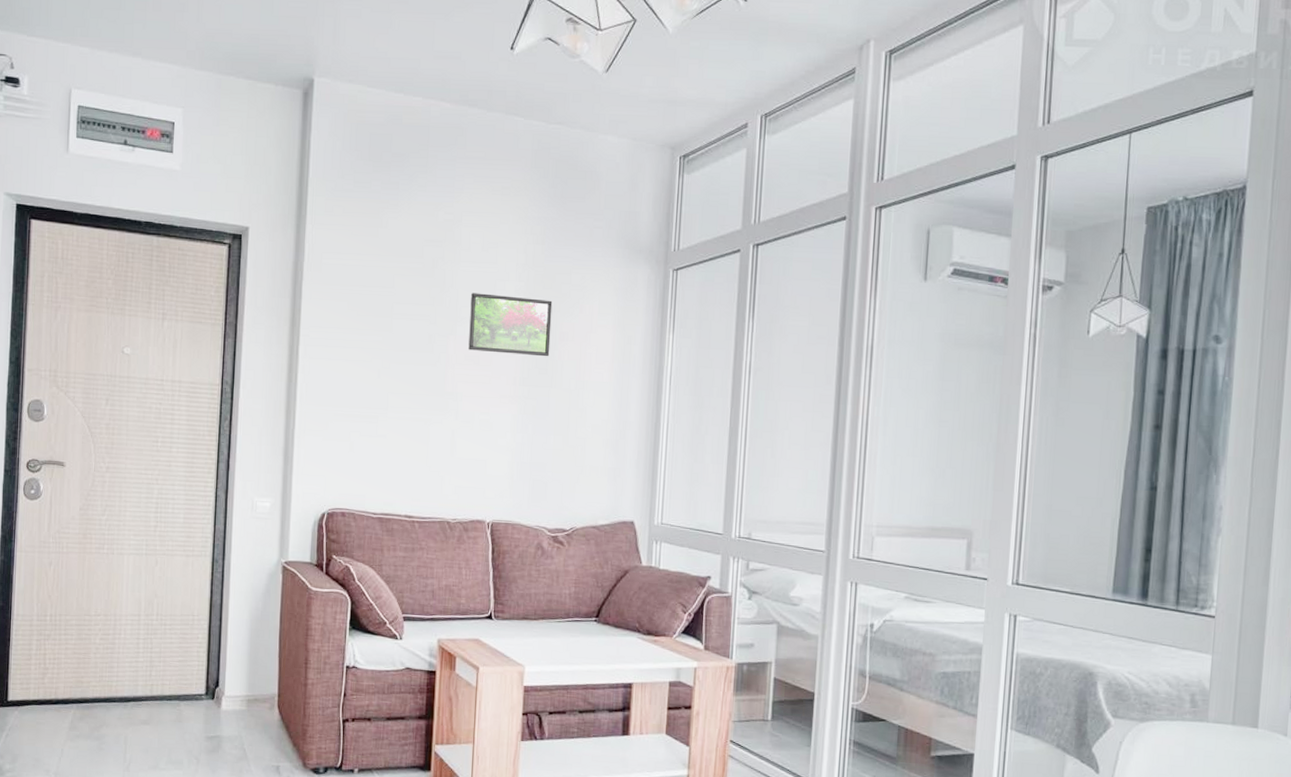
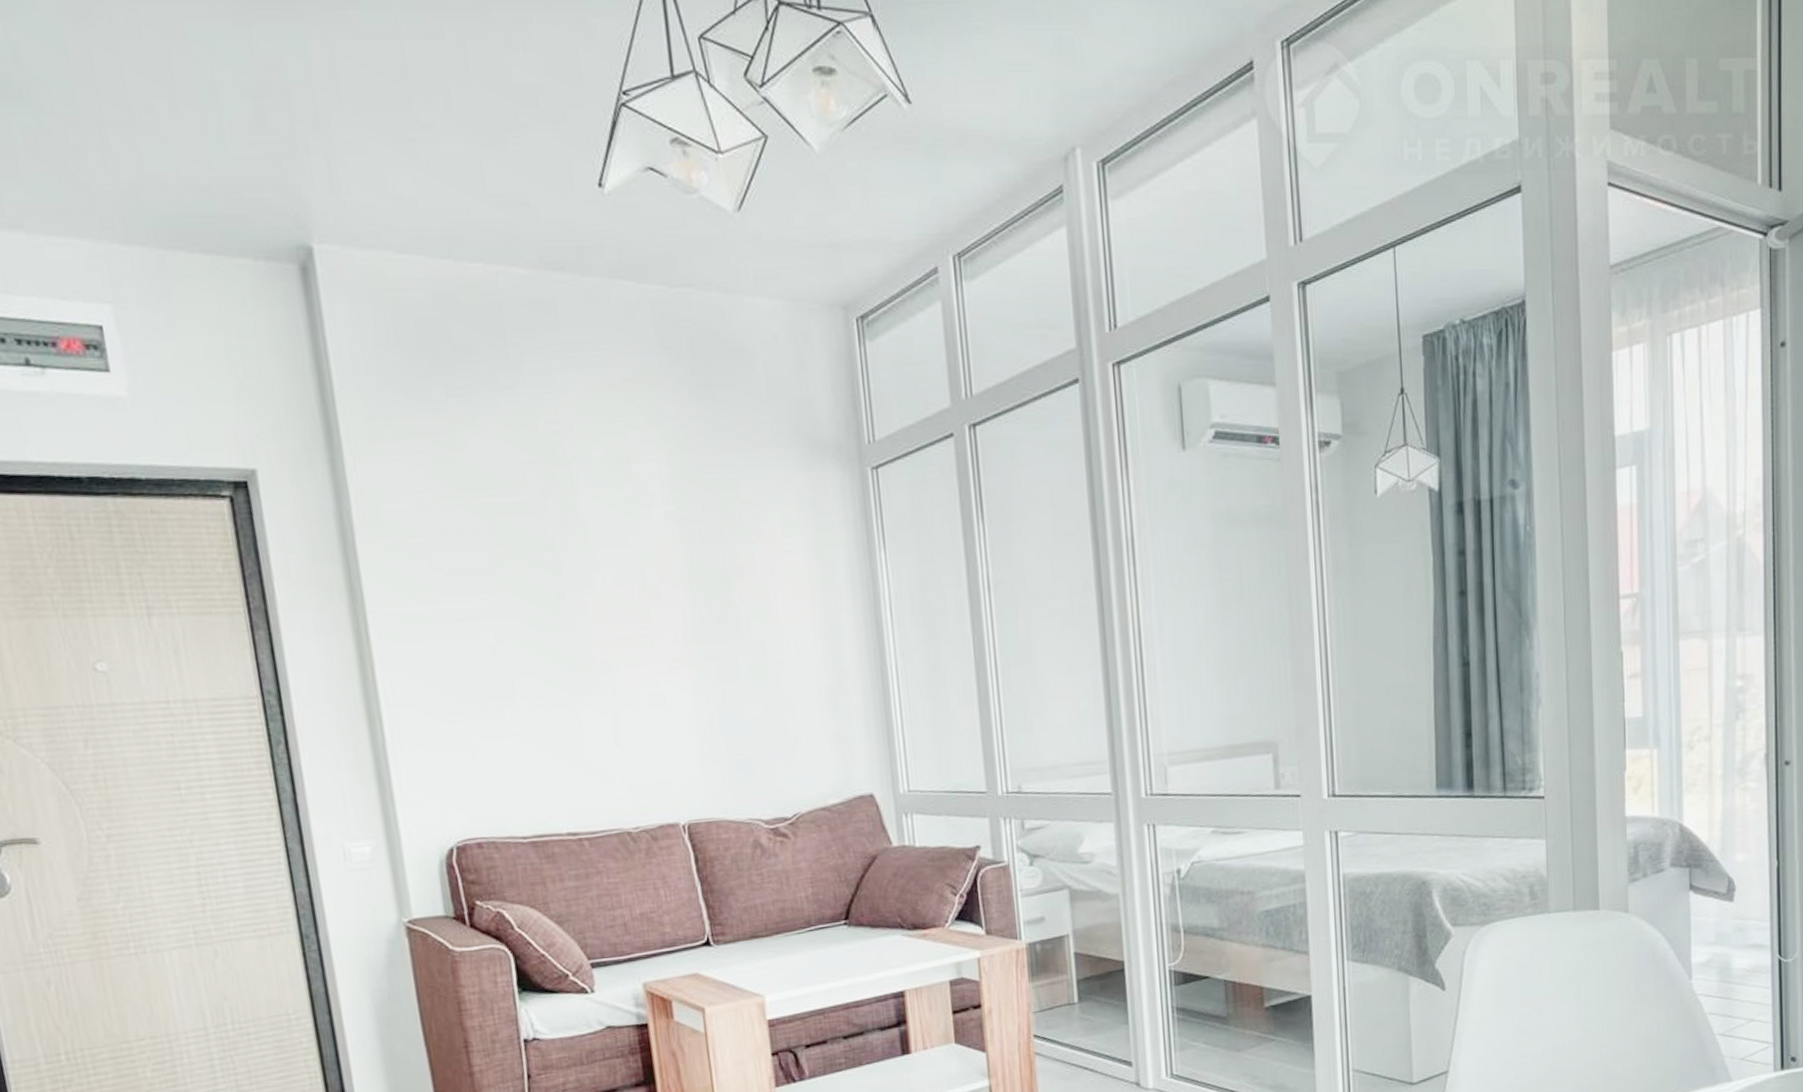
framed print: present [468,293,553,357] -> none [604,525,727,605]

